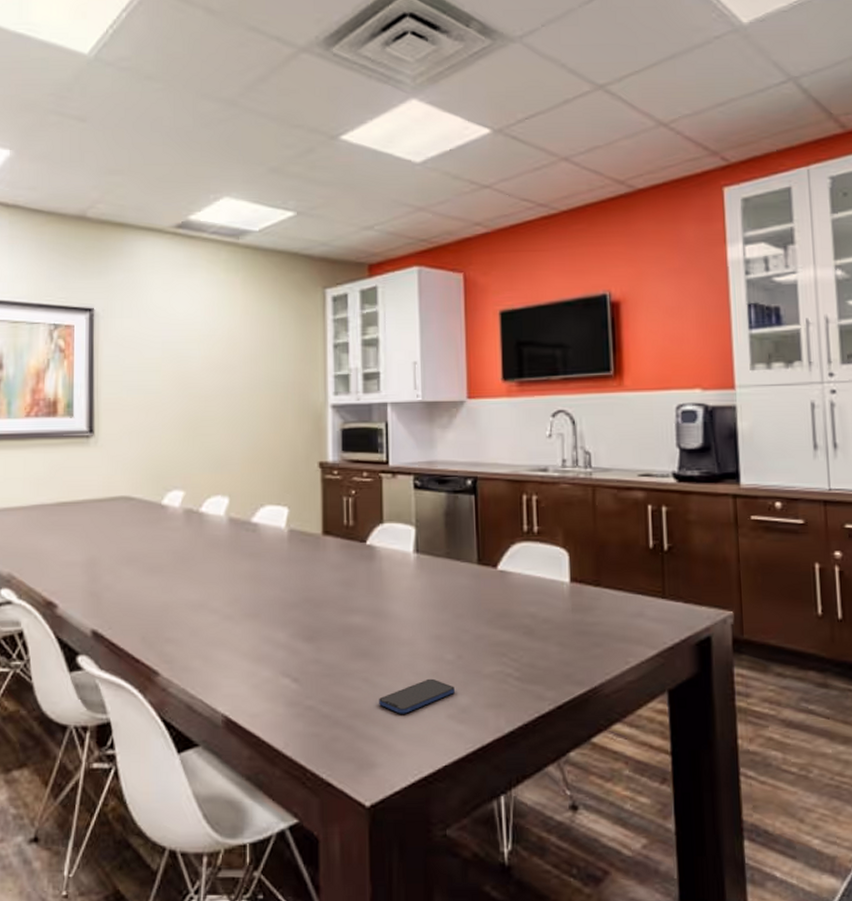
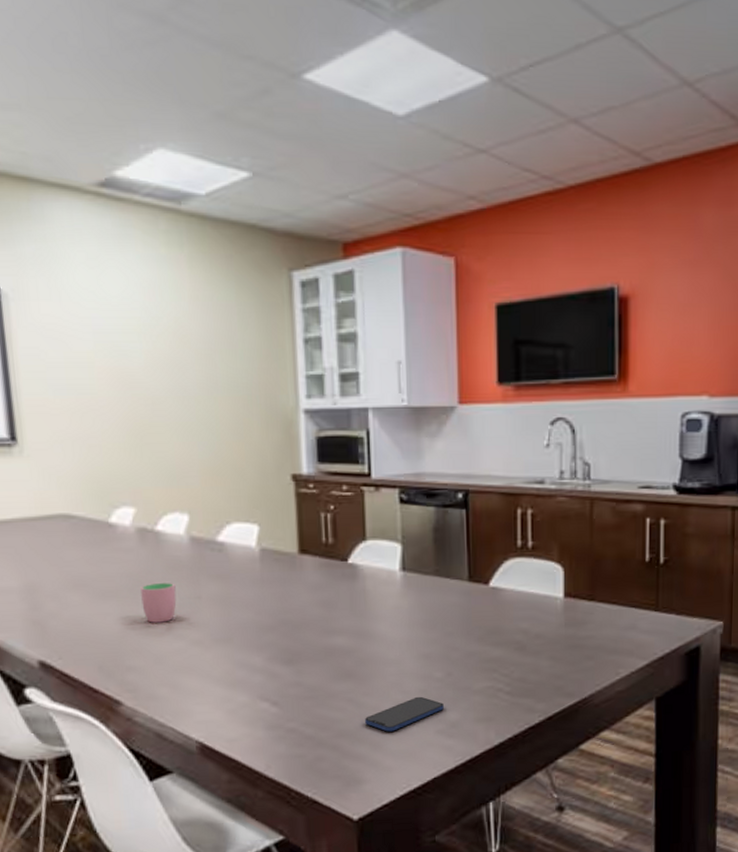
cup: none [184,559,213,597] -> present [141,582,177,623]

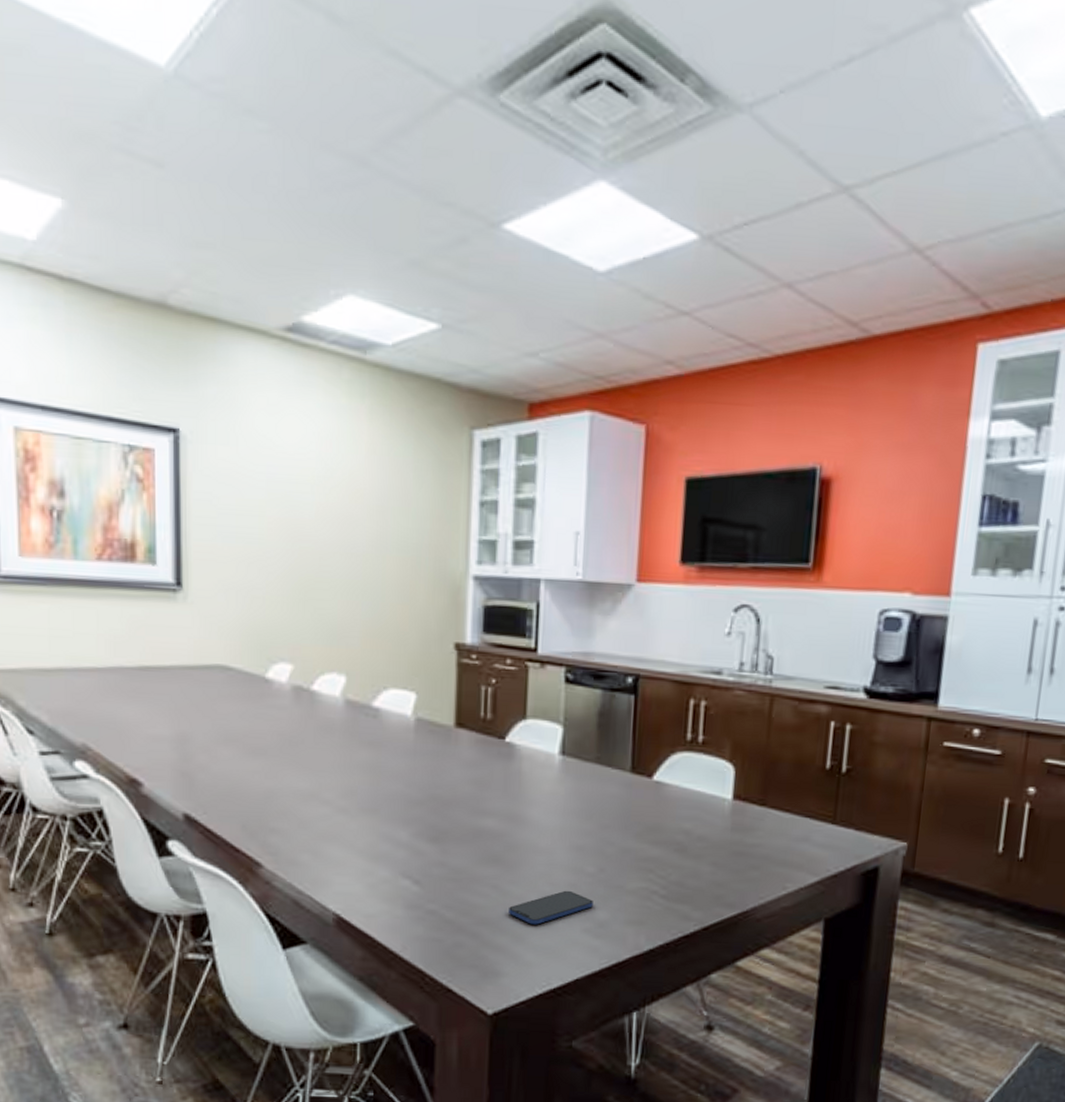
cup: present [141,582,177,623] -> none [291,744,326,786]

